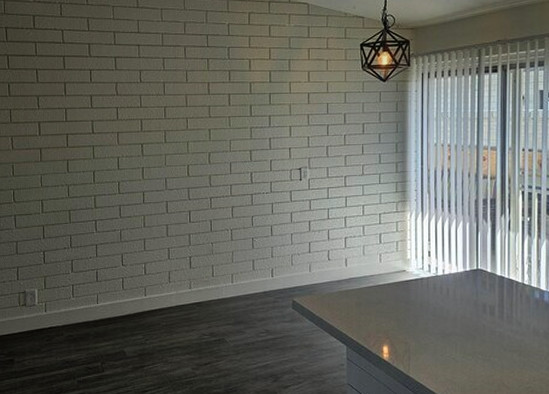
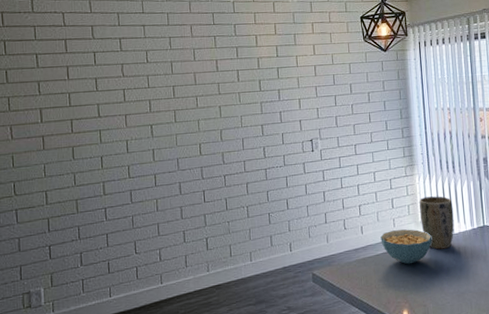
cereal bowl: none [365,266,420,301] -> present [380,229,432,265]
plant pot: none [408,235,445,289] -> present [419,196,455,250]

